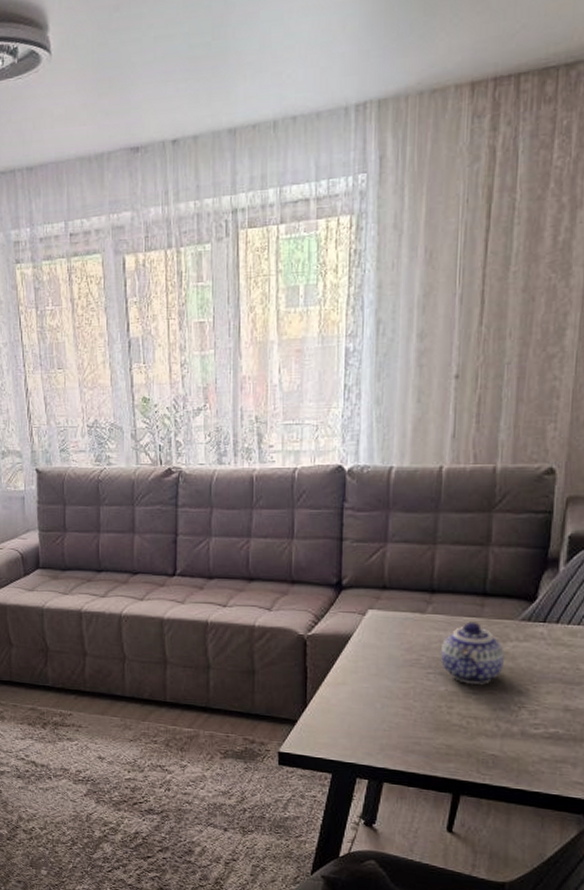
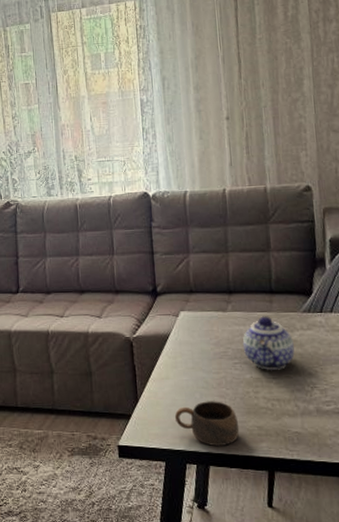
cup: none [349,712,424,763] -> present [175,401,240,446]

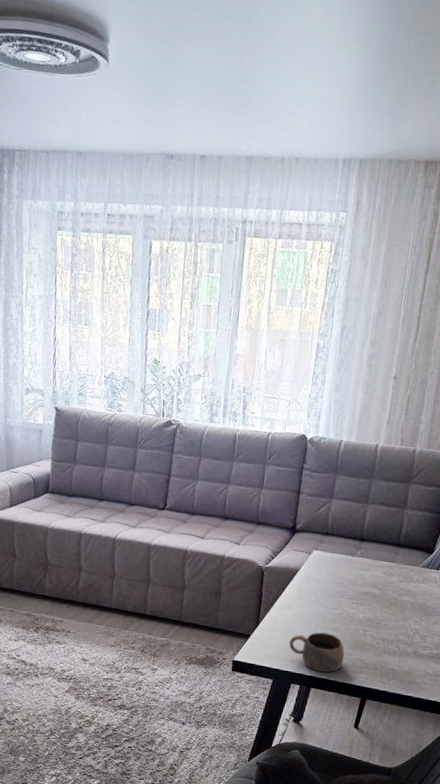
teapot: present [242,316,295,371] -> none [362,565,408,614]

